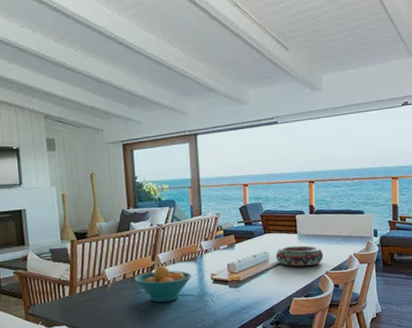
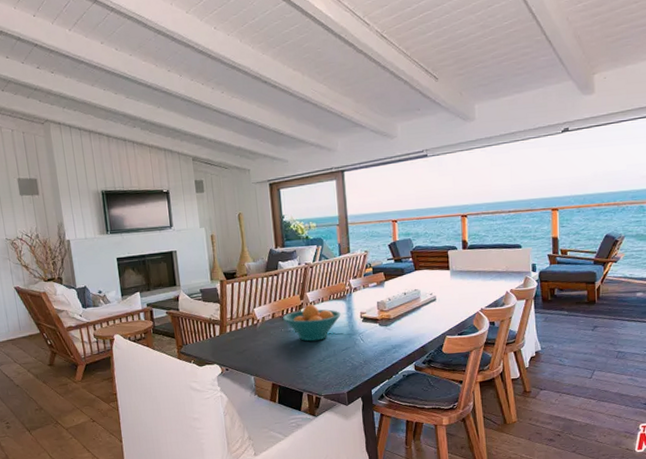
decorative bowl: present [275,245,324,267] -> none [427,282,478,304]

